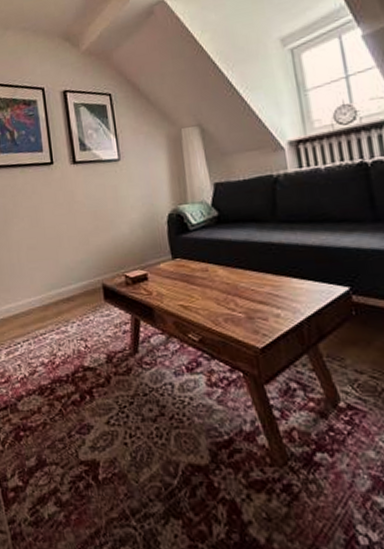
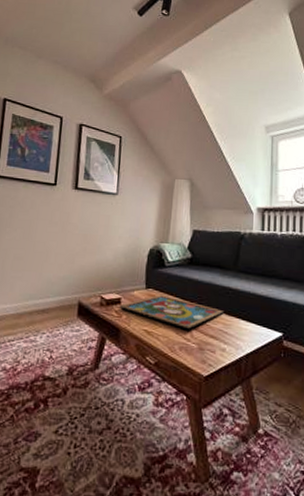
framed painting: none [146,263,271,300] -> present [119,295,224,331]

